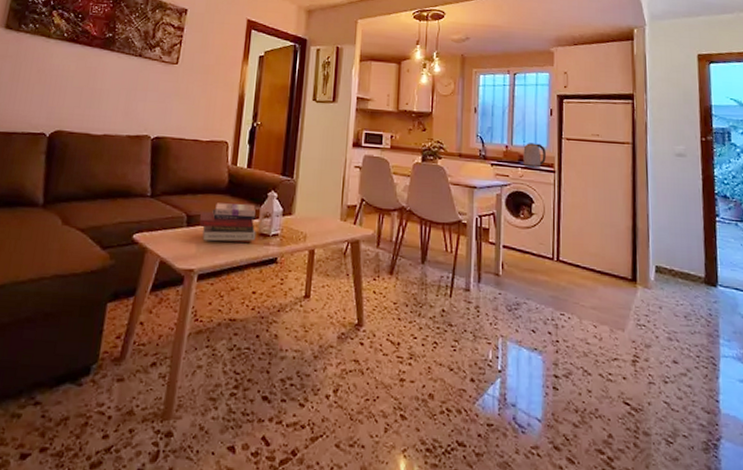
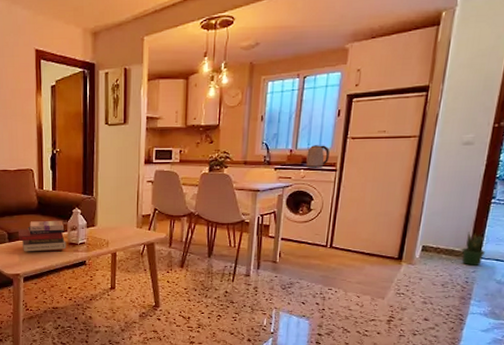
planter: none [697,253,724,295] -> present [461,232,489,266]

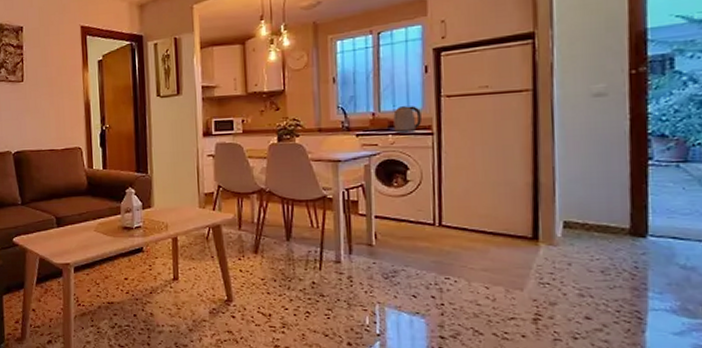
books: present [17,220,66,252] -> none [66,201,121,238]
planter: present [461,232,489,266] -> none [619,202,657,246]

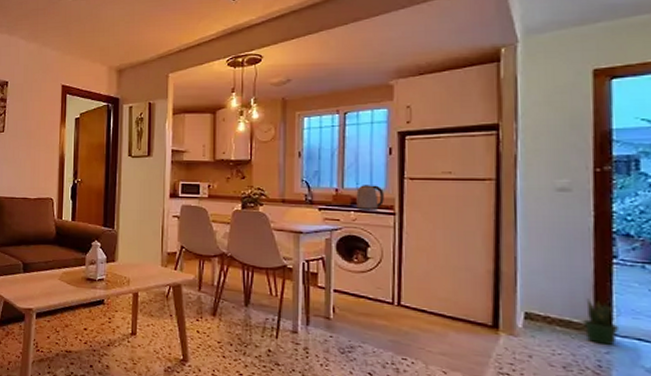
planter: none [619,202,657,246] -> present [583,299,622,345]

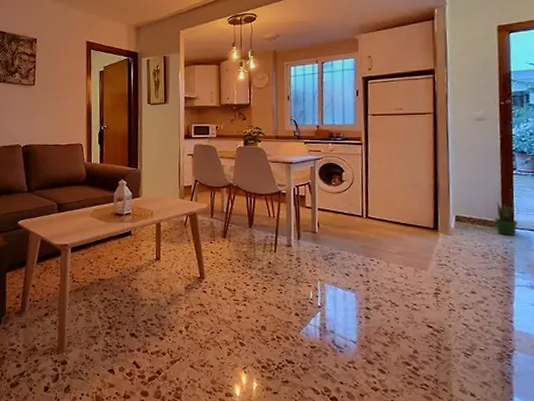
kettle: present [356,185,384,212] -> none [333,121,354,143]

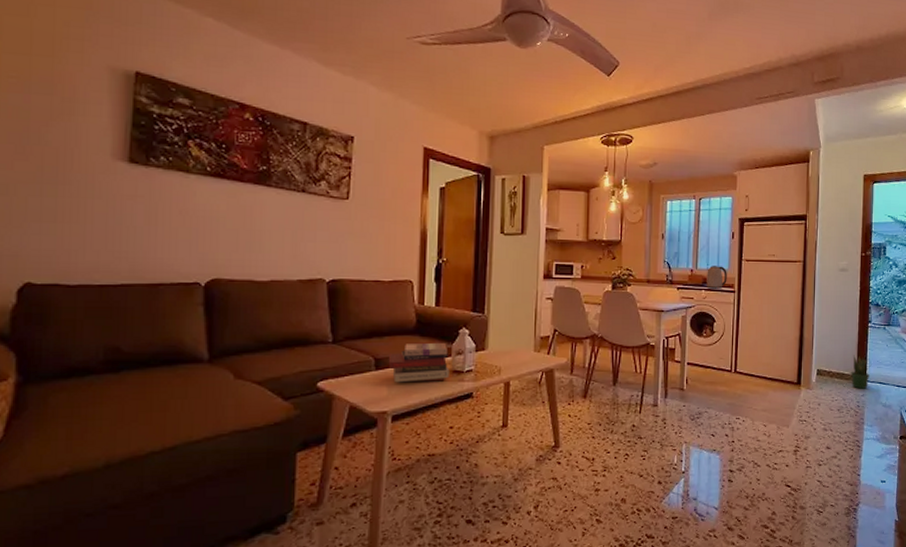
books: none [67,191,113,222] -> present [388,342,450,383]
kettle: none [333,121,354,143] -> present [707,266,727,290]

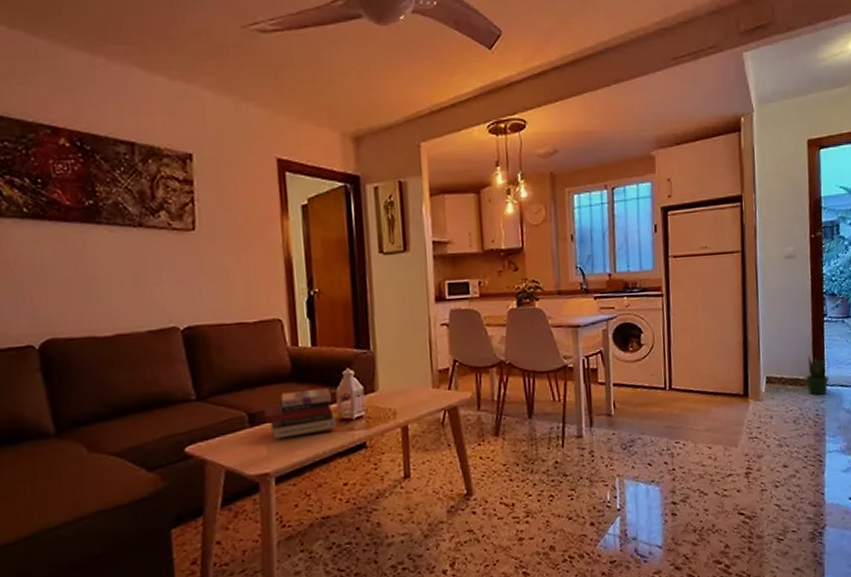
kettle: present [707,266,727,290] -> none [628,266,653,296]

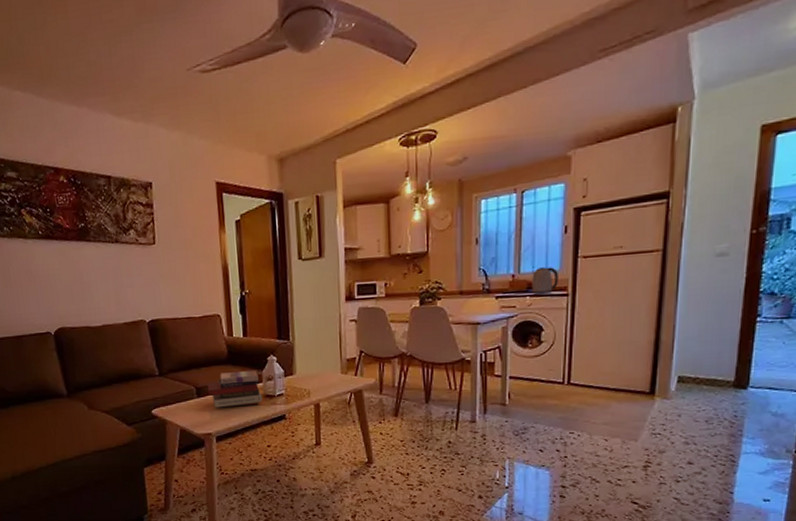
kettle: none [628,266,653,296] -> present [532,267,558,295]
planter: present [806,356,830,395] -> none [726,357,758,397]

